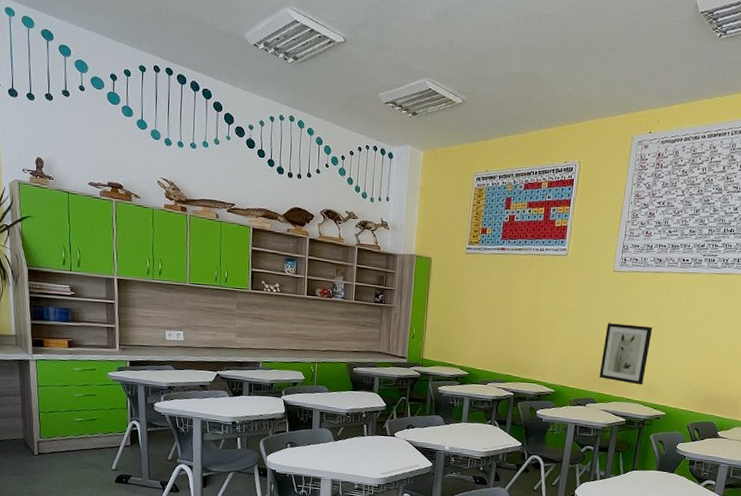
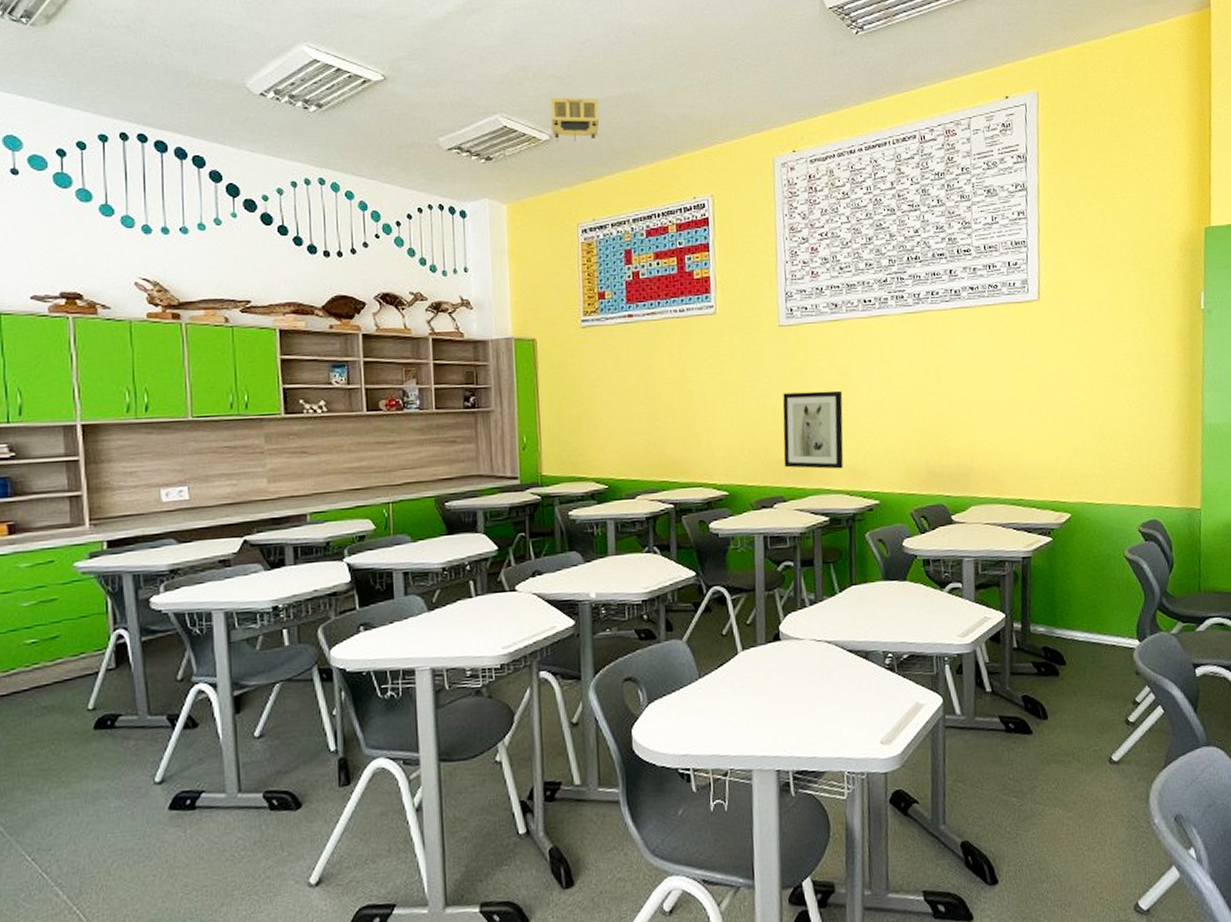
projector: none [464,69,504,107] -> present [550,97,600,142]

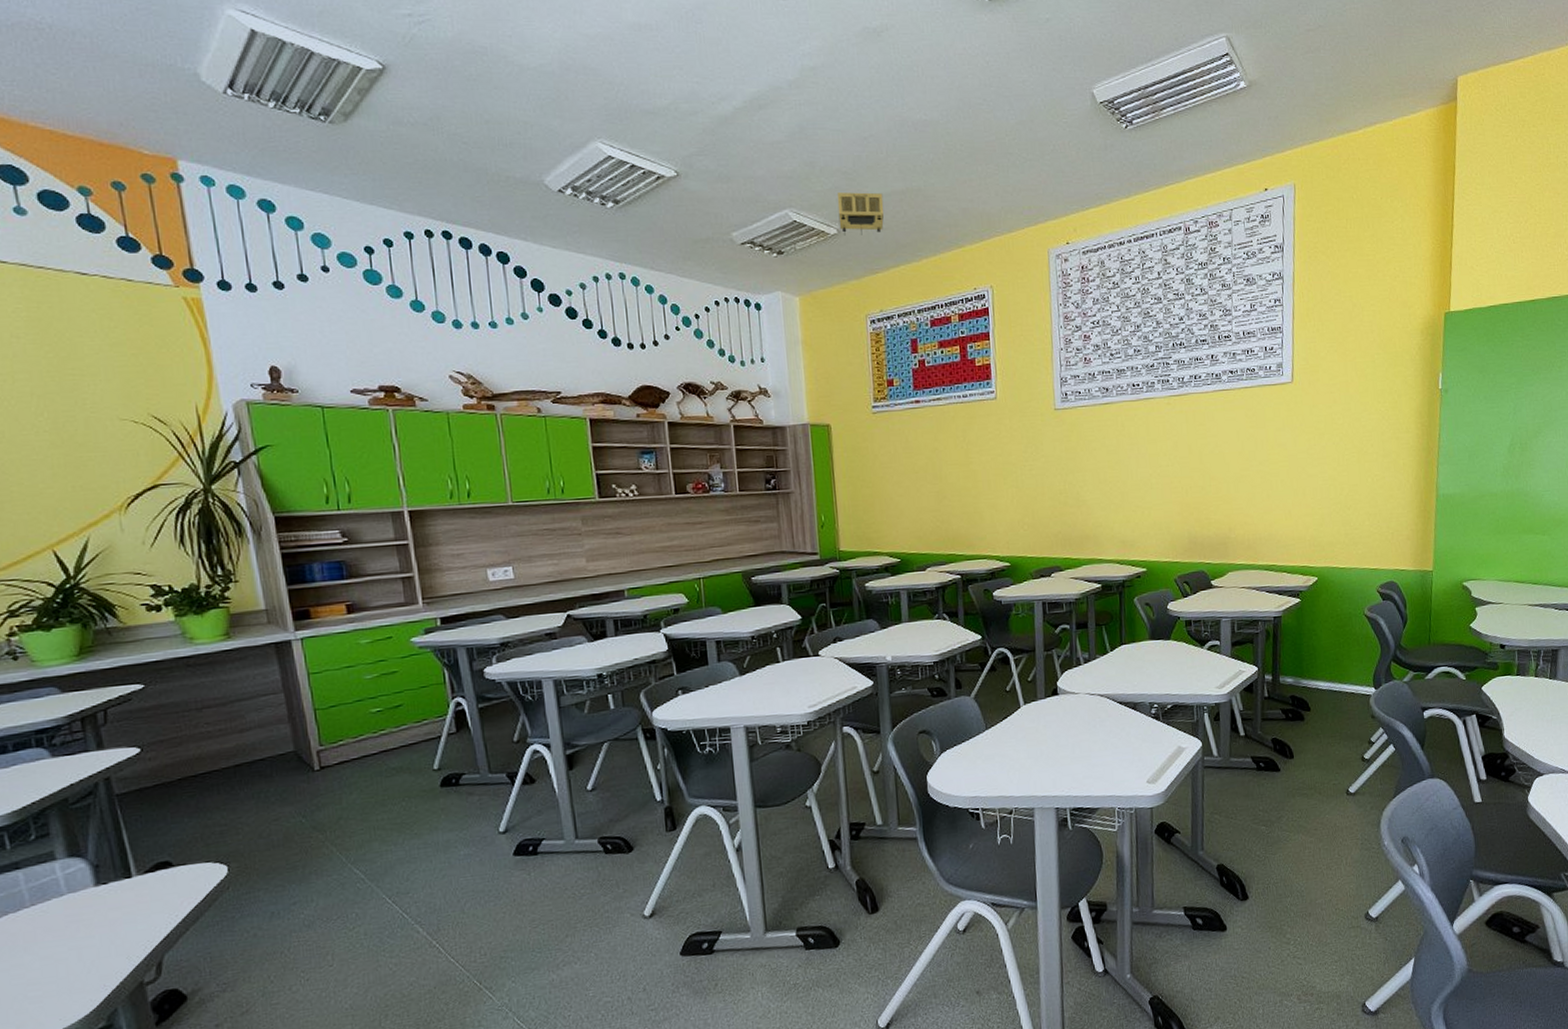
wall art: present [782,390,844,469] -> none [1058,468,1114,541]

